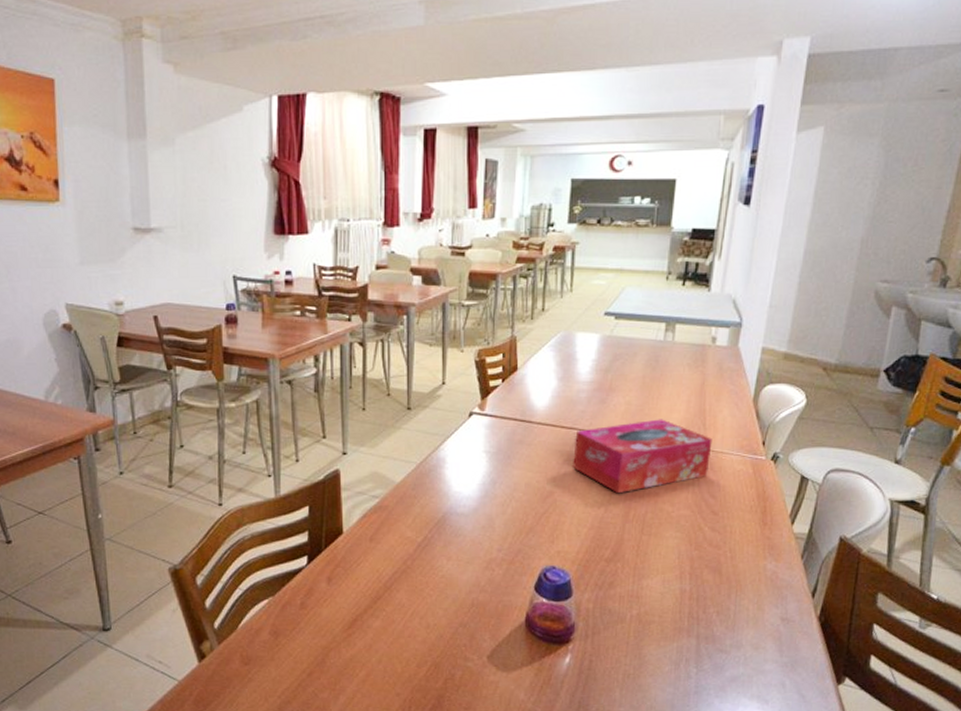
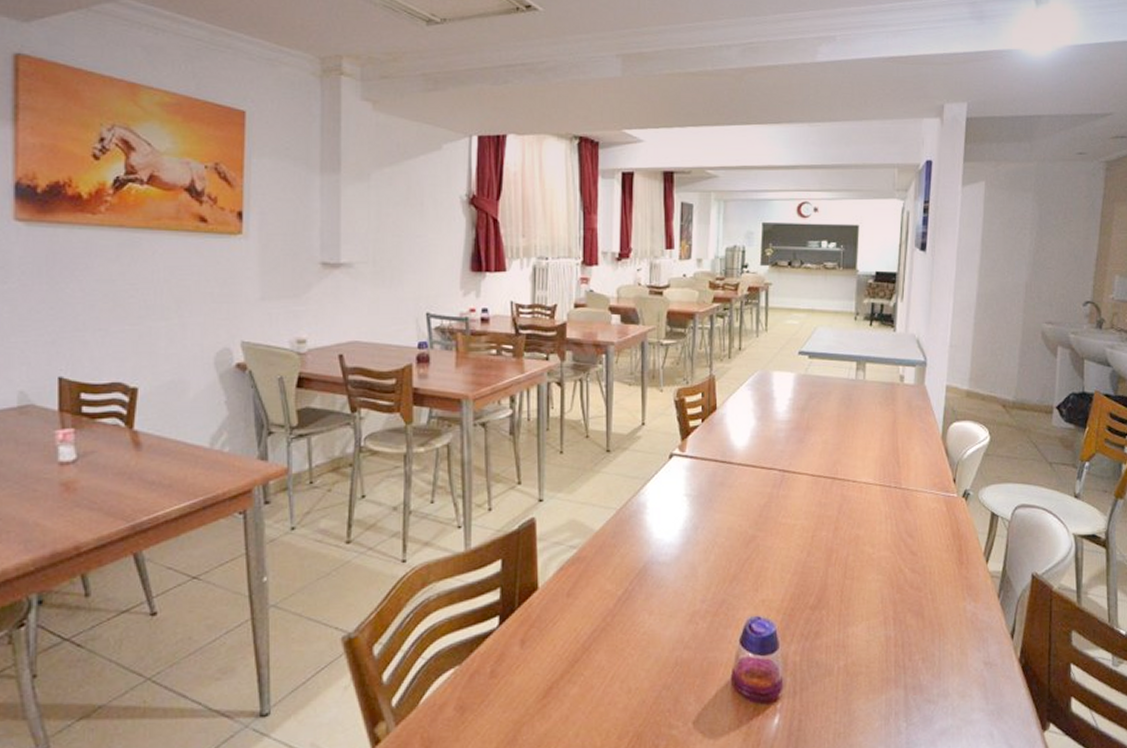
tissue box: present [573,419,713,494] -> none [774,457,907,536]

